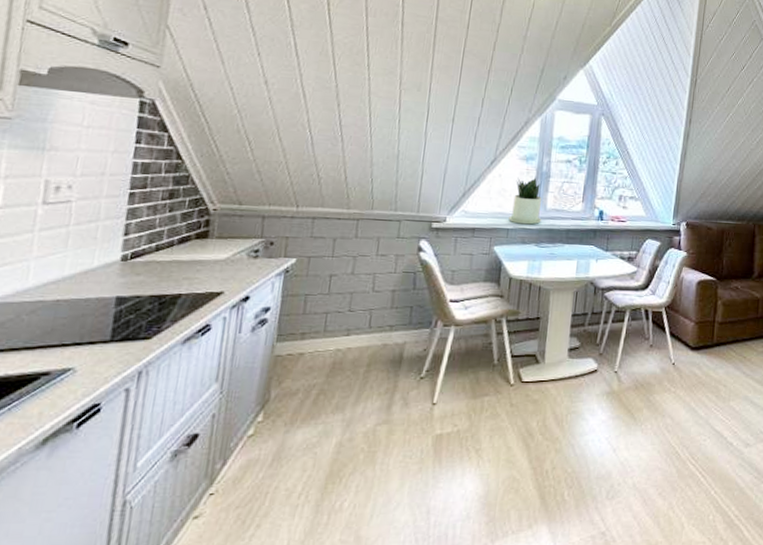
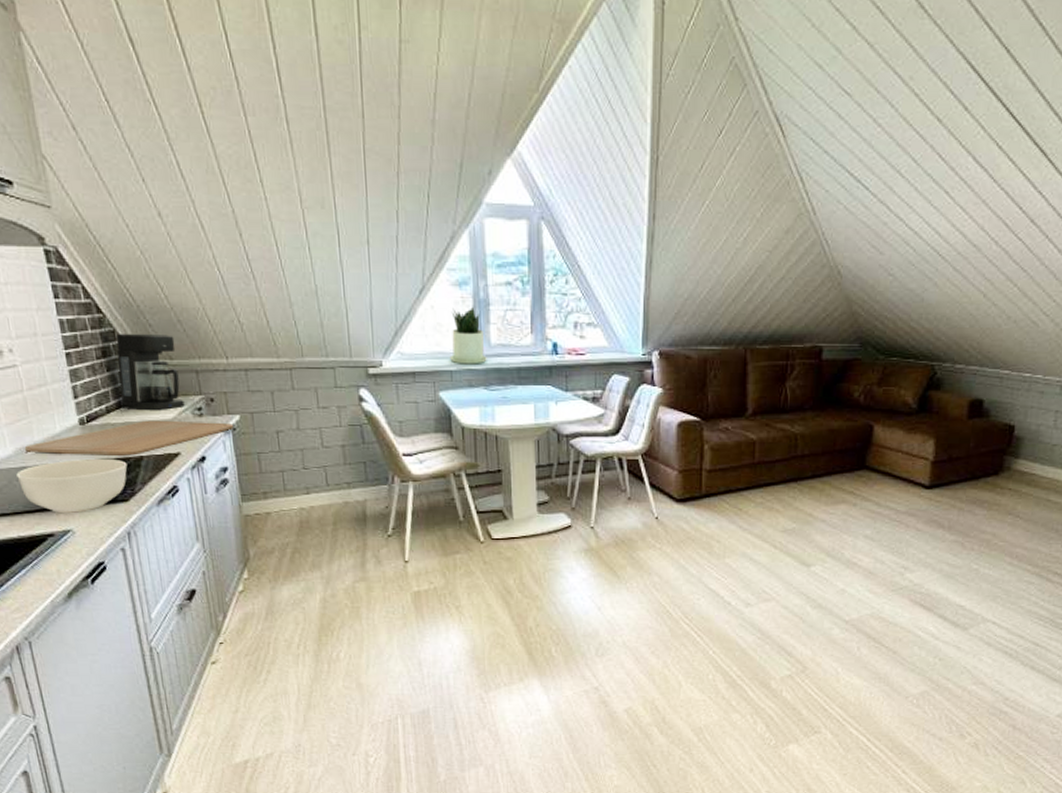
bowl: none [28,294,162,351] -> present [16,458,128,514]
chopping board: none [48,259,288,294] -> present [24,420,234,457]
coffee maker: none [173,179,249,251] -> present [115,334,185,410]

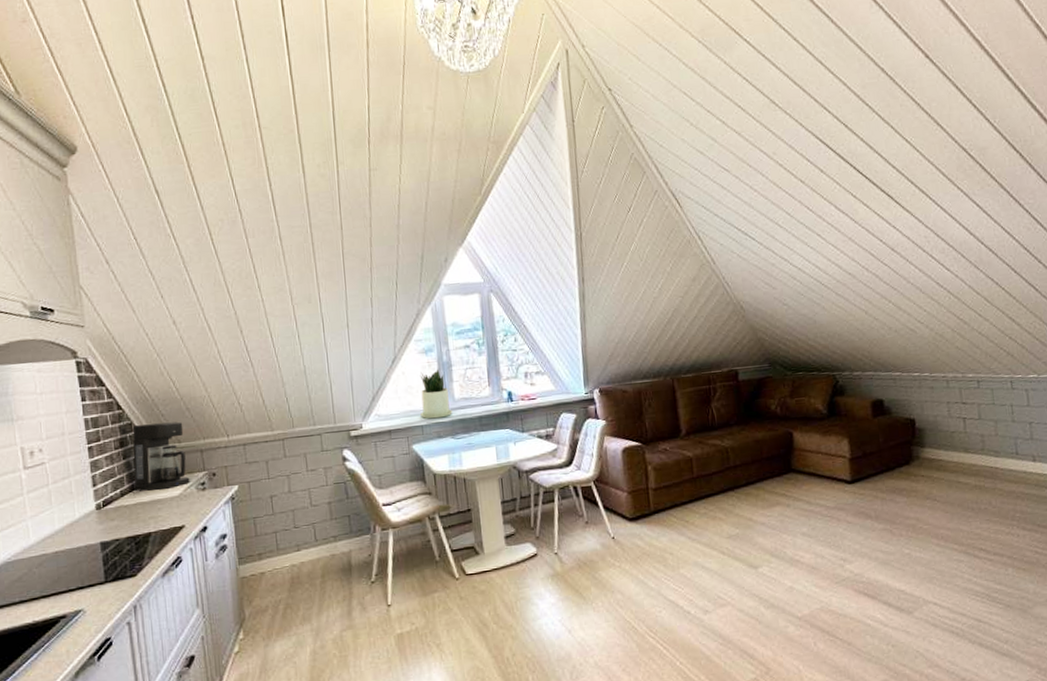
bowl: present [16,458,128,514] -> none [36,537,137,596]
chopping board: present [24,420,234,457] -> none [45,494,233,540]

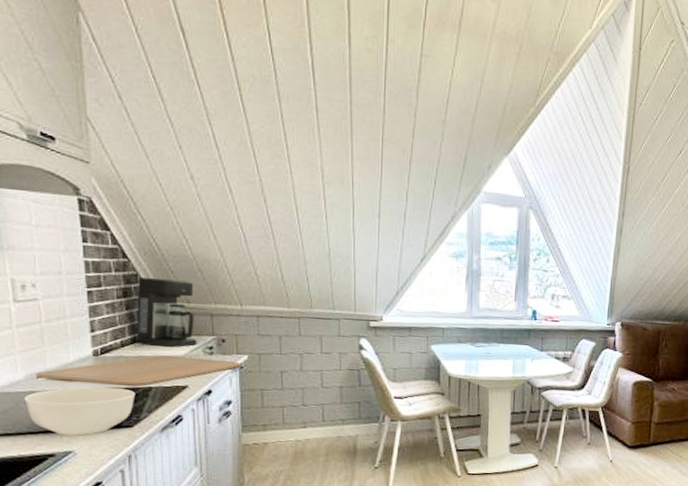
bowl: none [36,537,137,596] -> present [24,386,136,437]
chopping board: none [45,494,233,540] -> present [35,355,242,387]
planter: present [420,370,452,419] -> none [443,276,475,324]

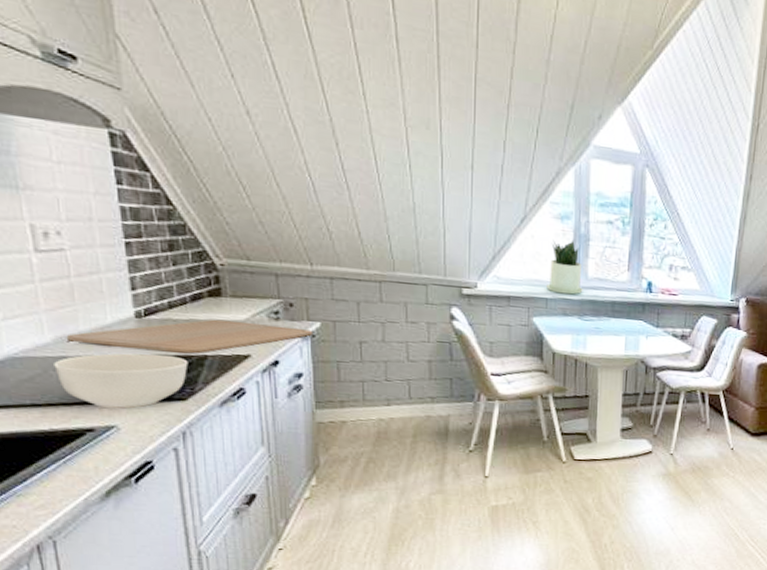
coffee maker: present [136,278,197,347] -> none [186,228,260,311]
planter: none [443,276,475,324] -> present [546,240,583,295]

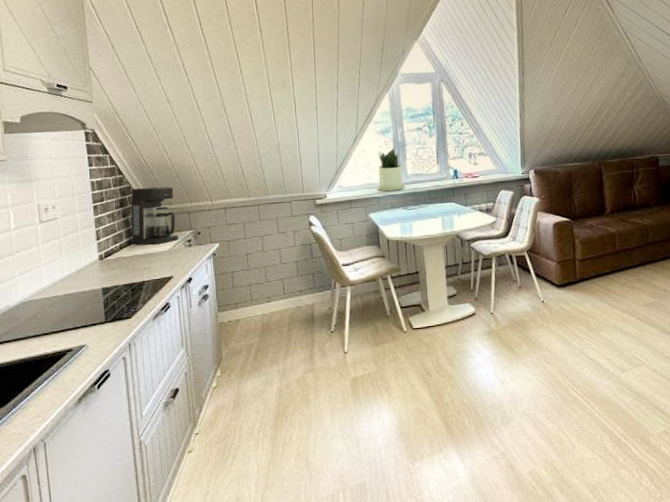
bowl: present [54,353,188,410] -> none [48,285,133,332]
chopping board: present [66,319,313,355] -> none [56,250,215,285]
coffee maker: none [186,228,260,311] -> present [131,186,178,246]

